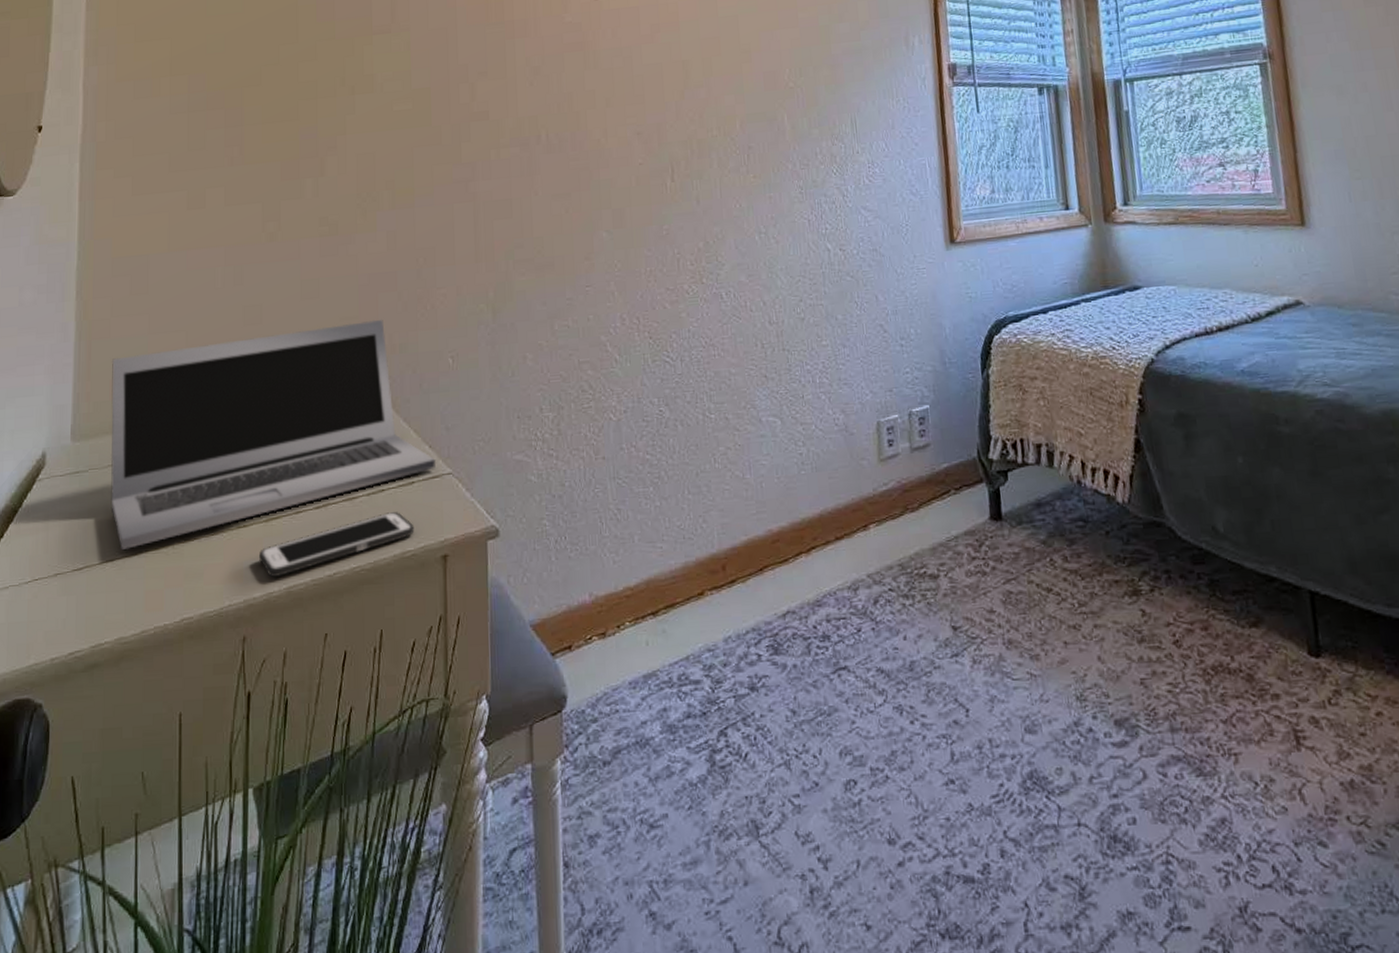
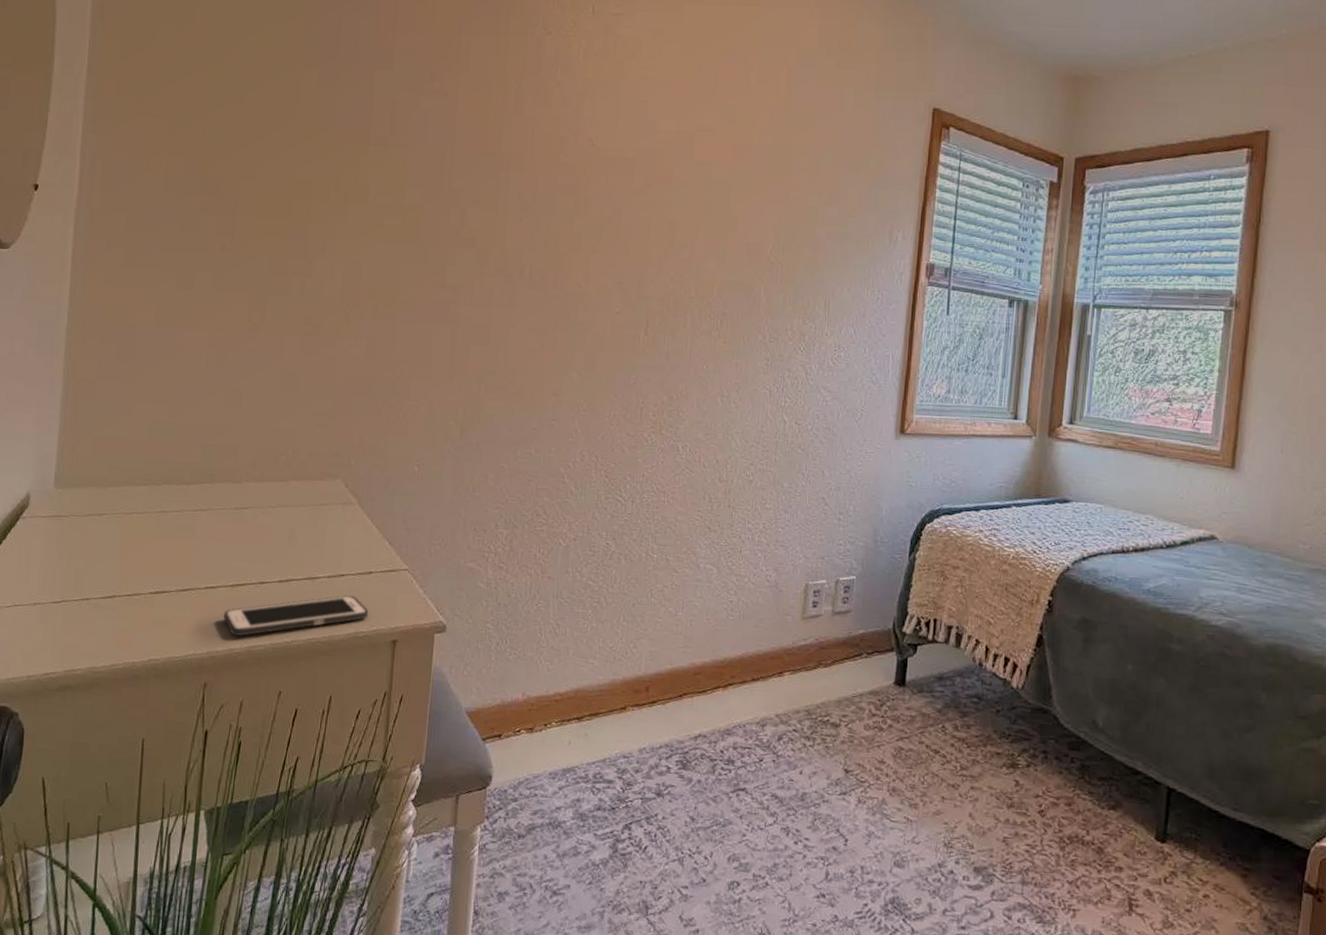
laptop: present [110,319,436,551] -> none [89,417,394,592]

